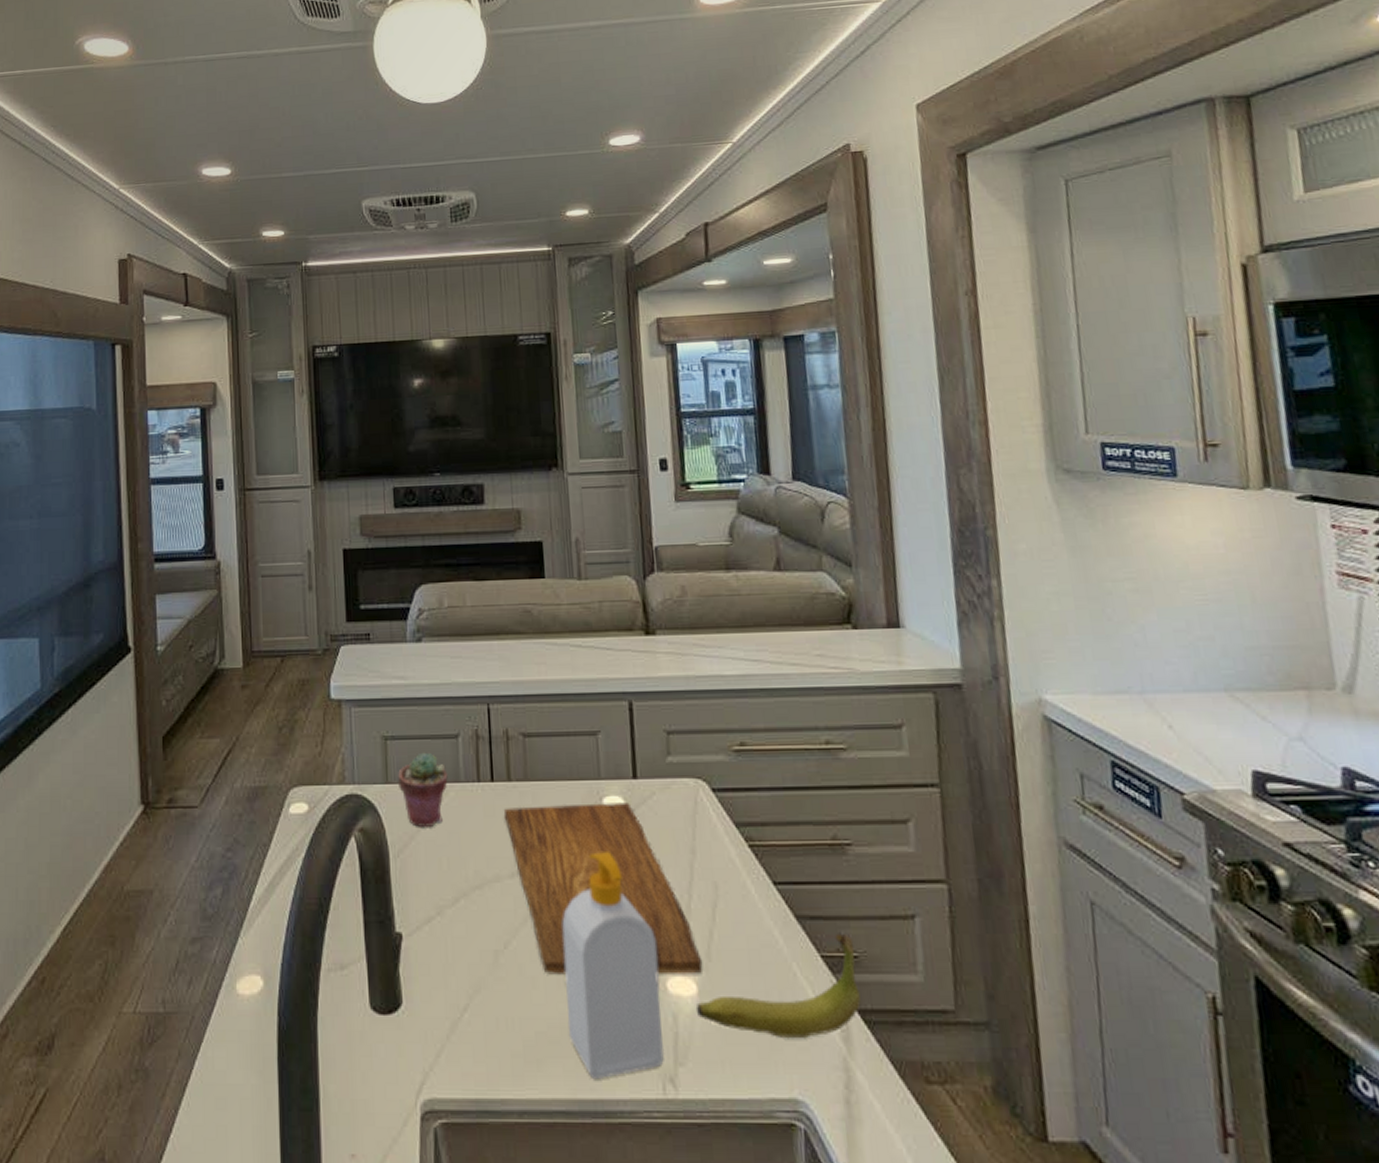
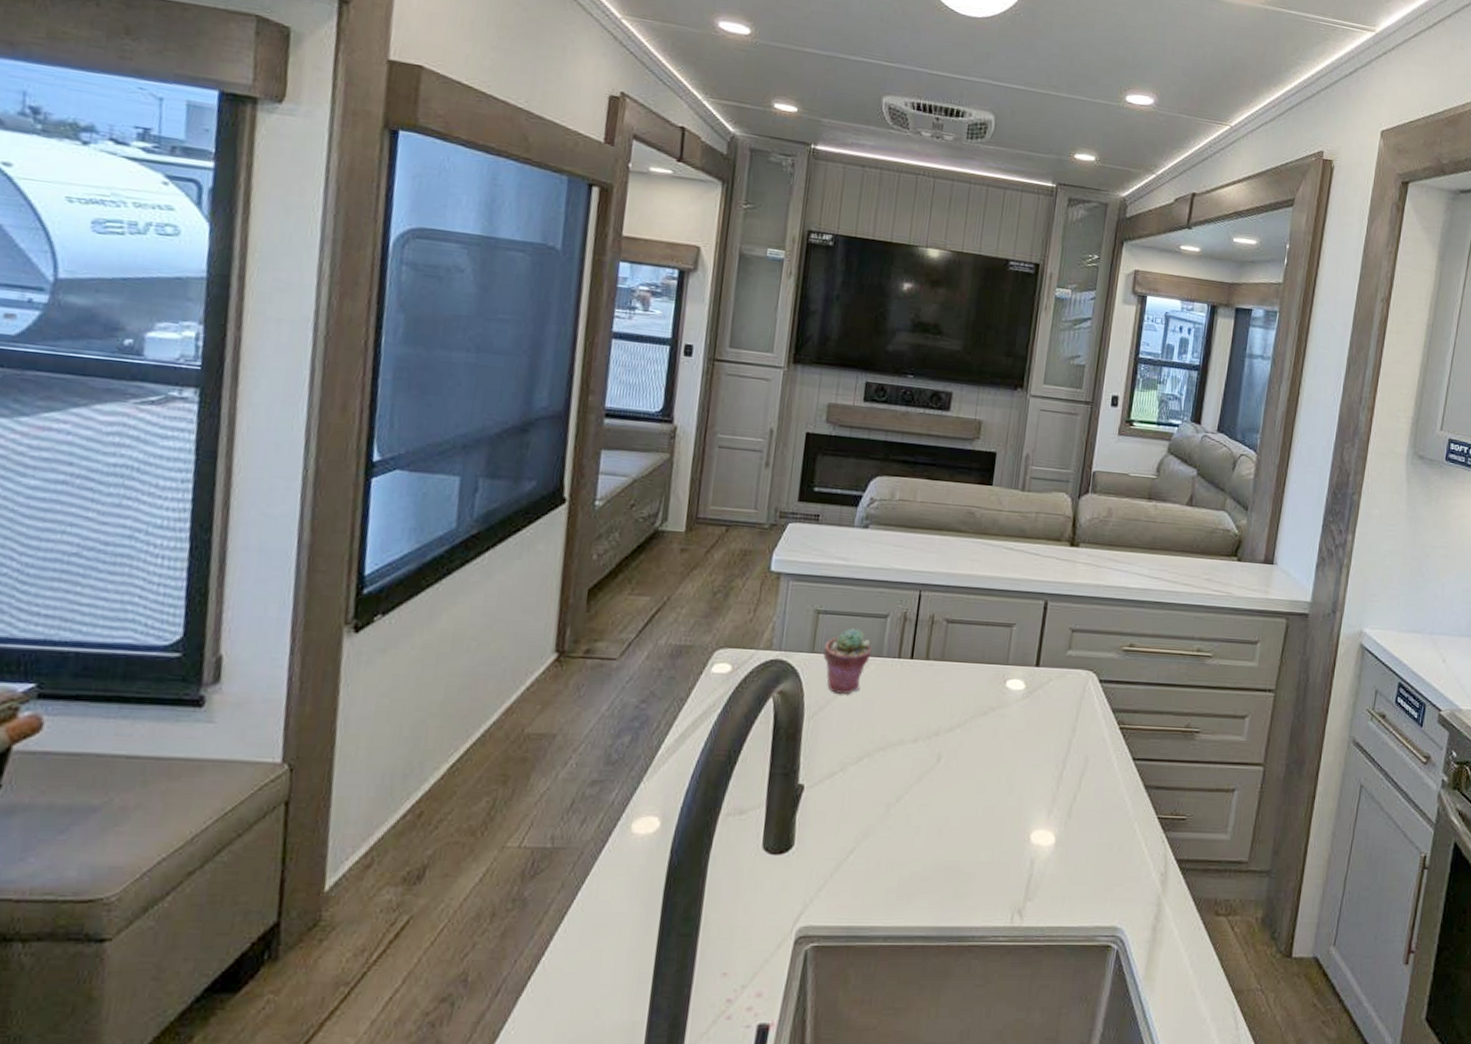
cutting board: present [503,803,703,975] -> none [916,682,1064,829]
soap bottle: present [562,852,665,1080] -> none [939,725,1029,911]
banana: present [695,931,861,1039] -> none [1050,799,1185,881]

